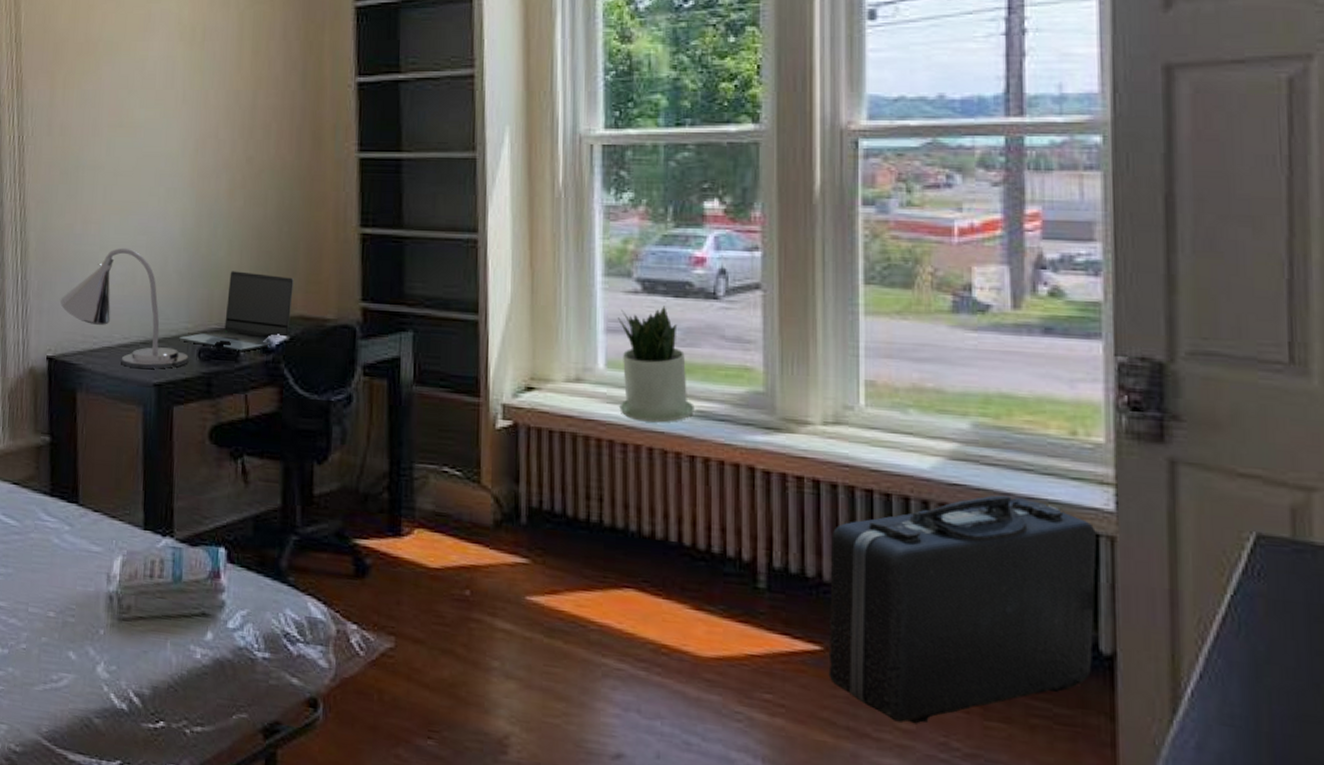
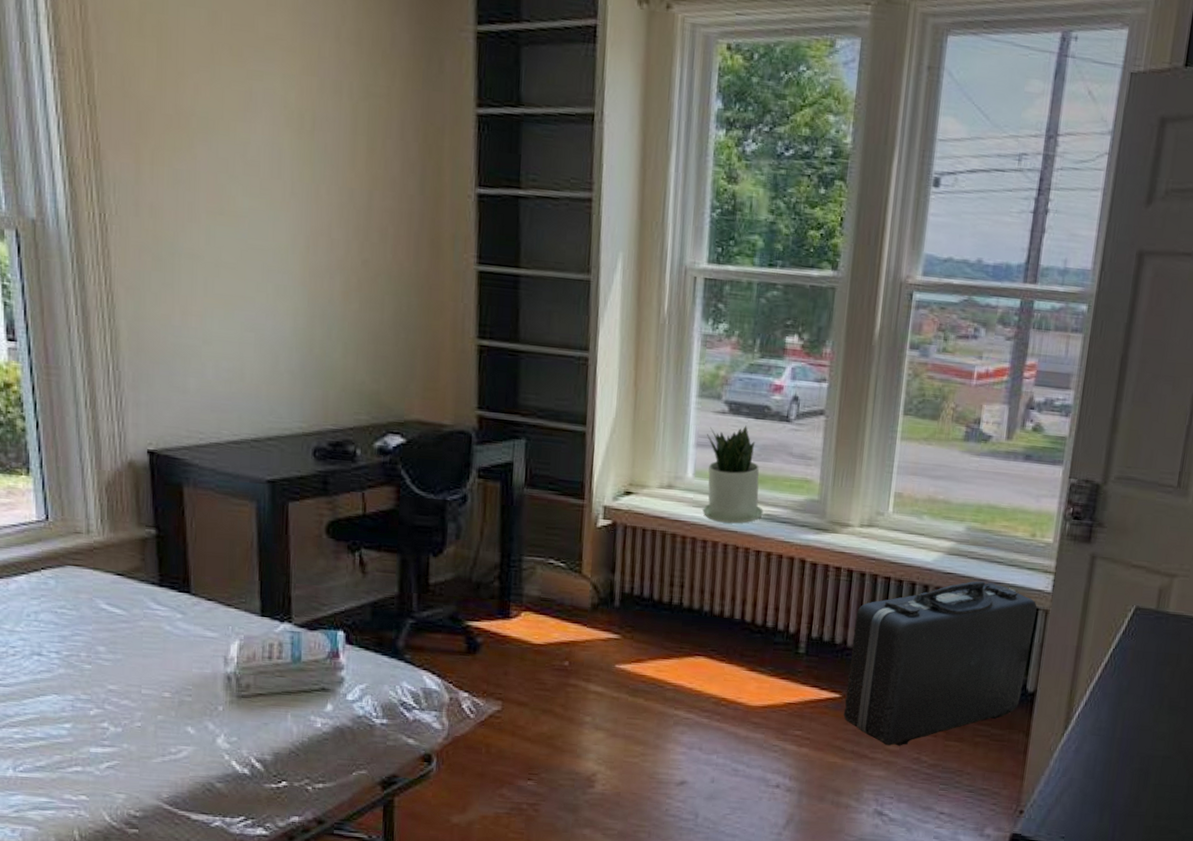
table lamp: present [59,247,189,369] -> none [159,343,304,466]
laptop: present [179,271,294,353] -> none [293,374,411,453]

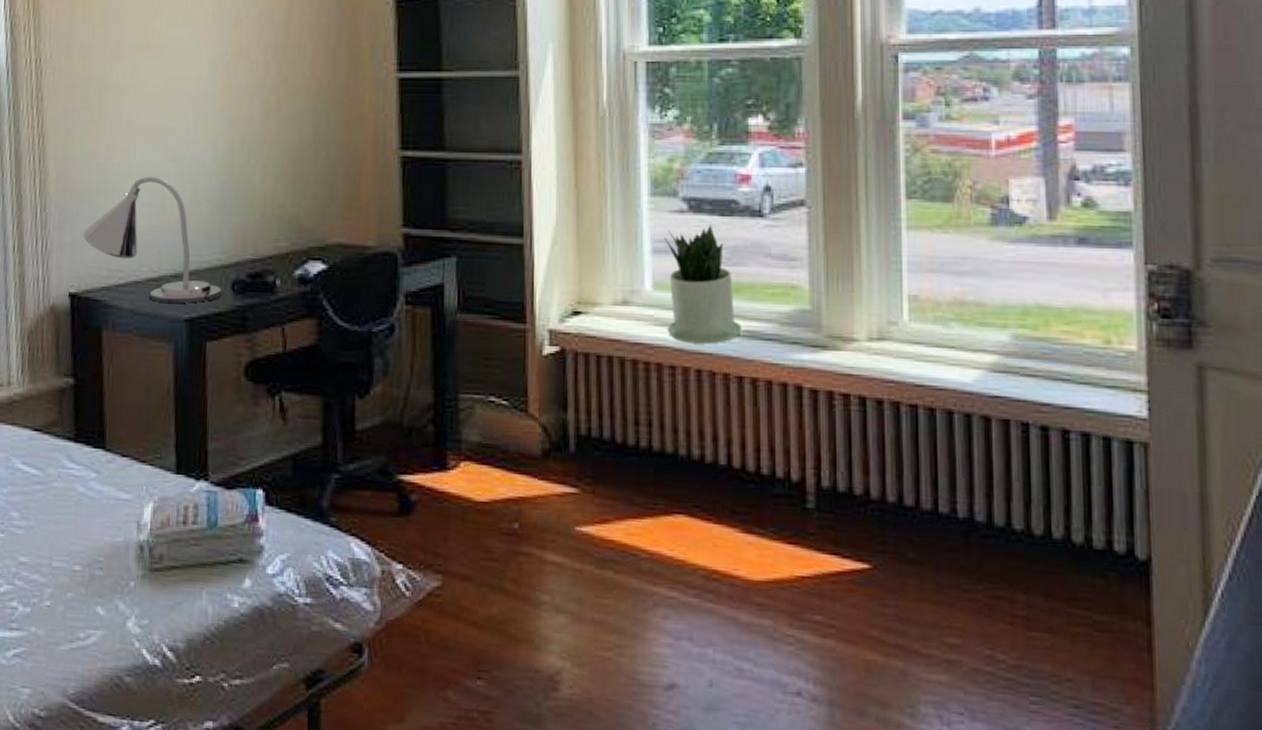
table lamp: none [159,343,304,466] -> present [82,176,222,303]
suitcase: present [843,581,1037,746] -> none [877,405,1131,638]

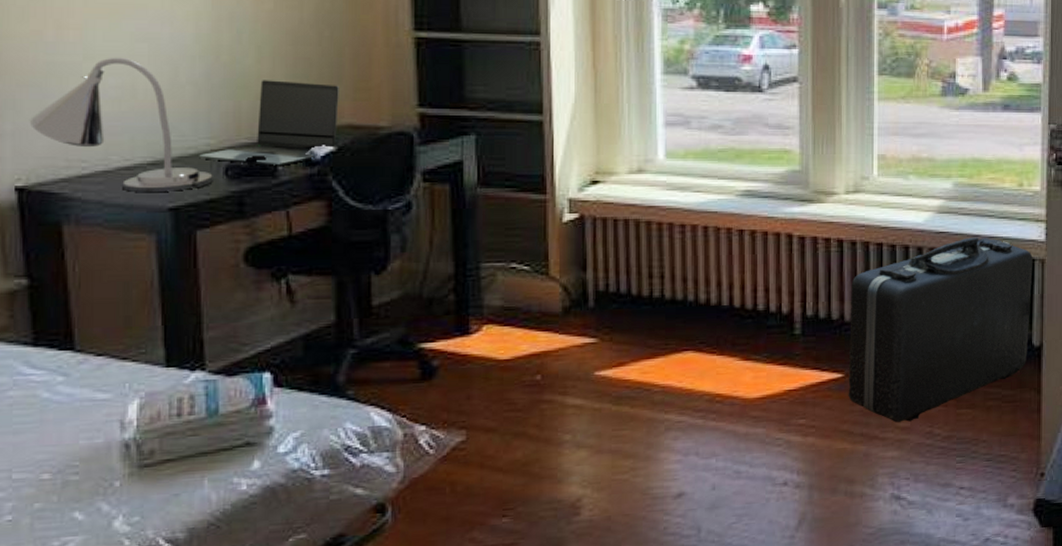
laptop: none [211,198,332,284] -> present [199,80,339,167]
planter: present [665,224,742,344] -> none [676,99,743,204]
suitcase: none [877,405,1131,638] -> present [848,237,1033,423]

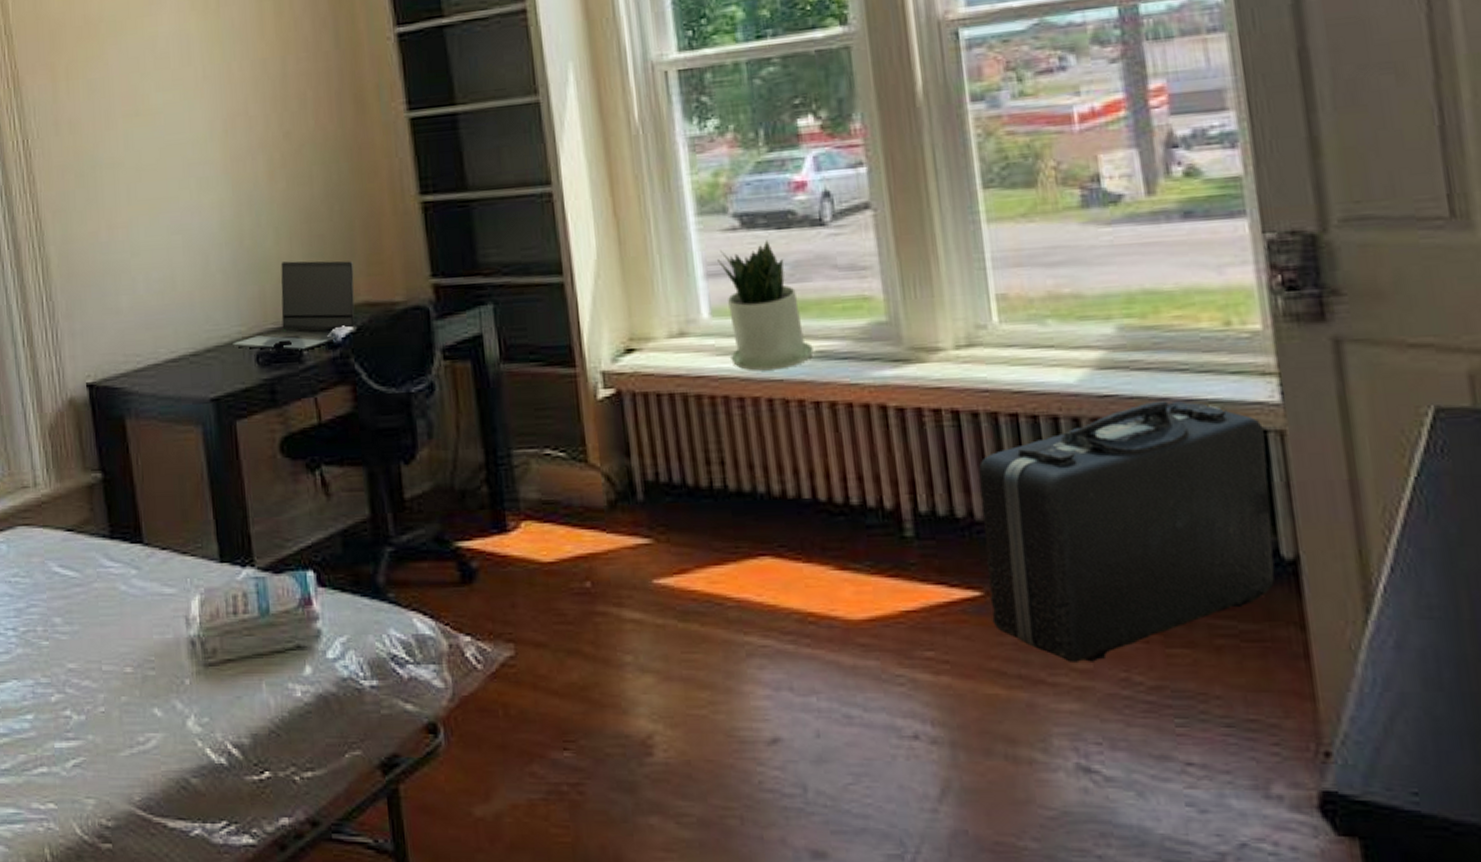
table lamp: present [29,57,213,192] -> none [93,250,247,384]
planter: none [676,99,743,204] -> present [718,240,814,371]

